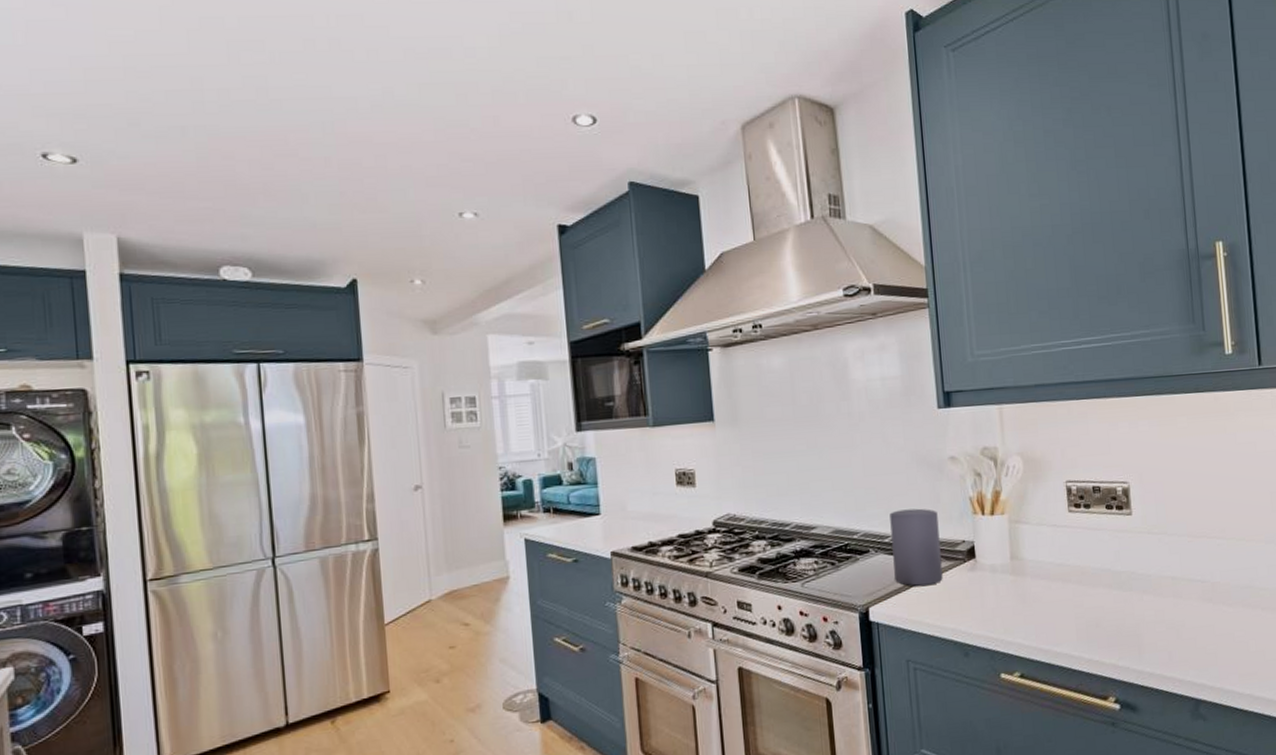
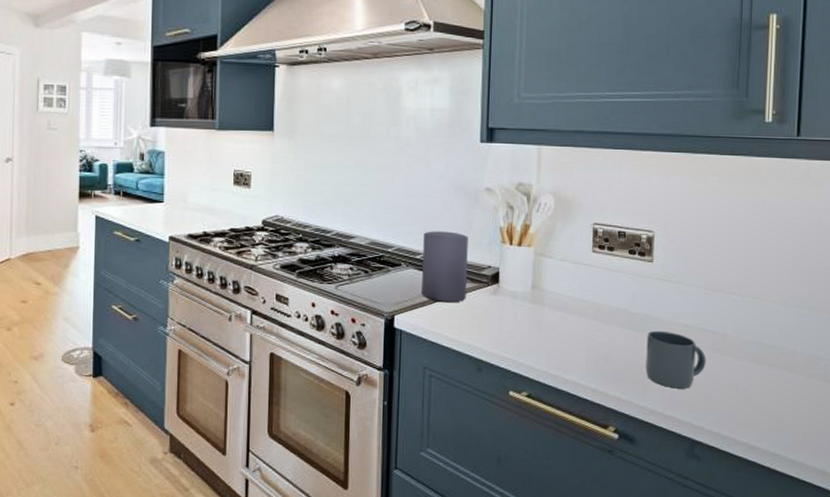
mug: none [1135,586,1199,647] -> present [645,330,706,389]

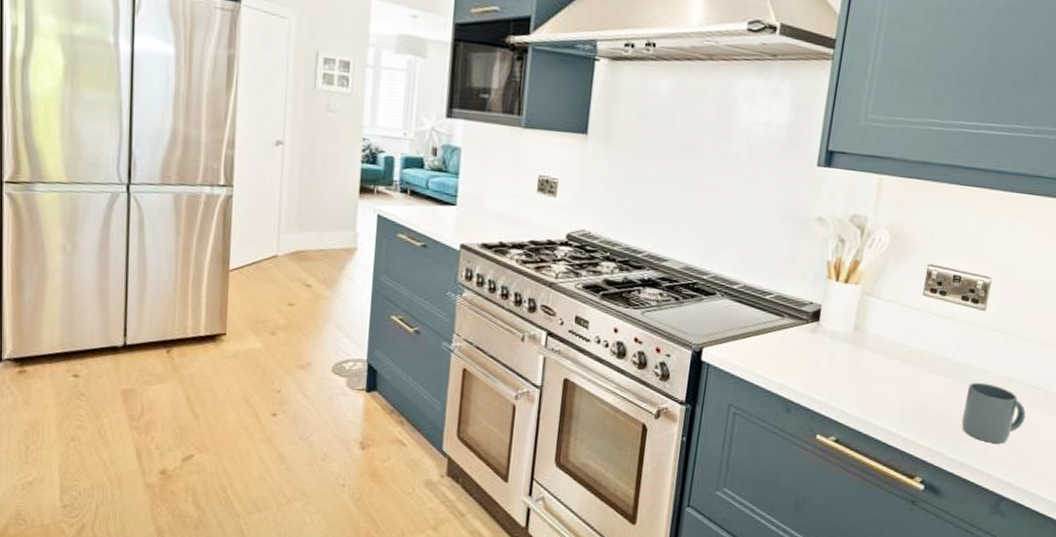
canister: present [422,231,468,303] -> none [735,259,792,339]

